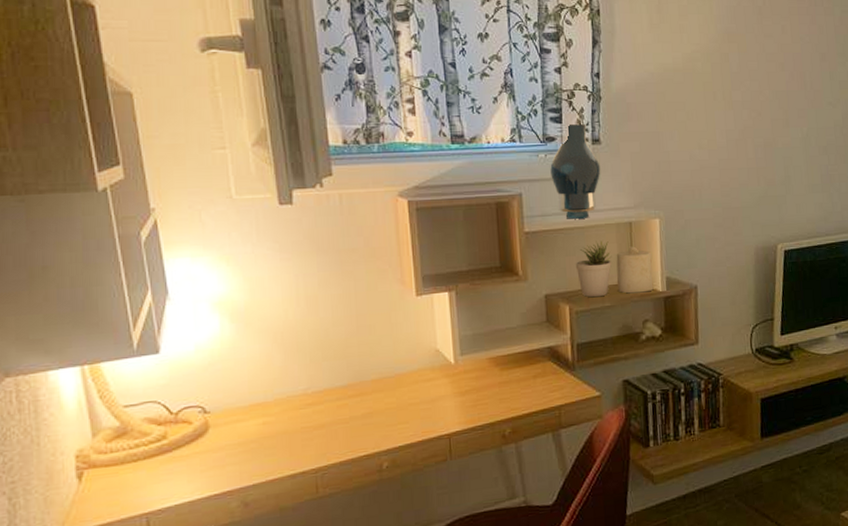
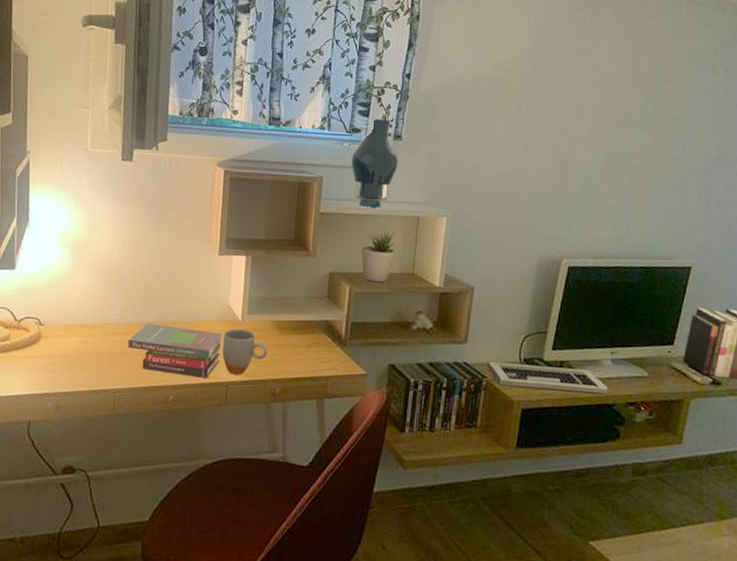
books: none [323,381,436,439] -> present [128,323,223,378]
mug: none [436,372,490,425] -> present [222,329,268,375]
candle: present [616,246,654,294] -> none [397,240,435,285]
computer keyboard: none [720,348,837,380] -> present [486,361,607,394]

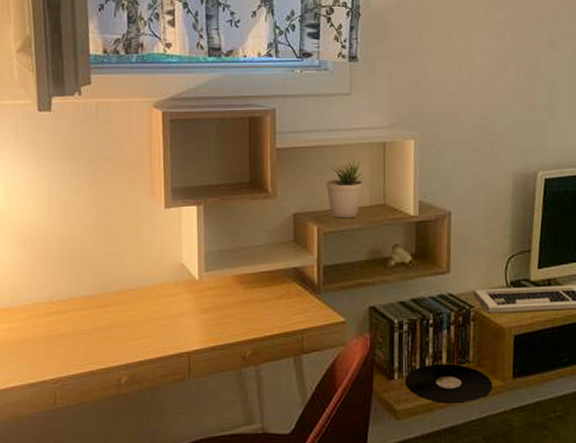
books: present [128,323,223,378] -> none [66,296,179,352]
mug: present [222,329,268,375] -> none [179,289,233,342]
vase: present [351,119,399,208] -> none [305,41,357,137]
vinyl record: none [415,424,497,464] -> present [405,363,493,404]

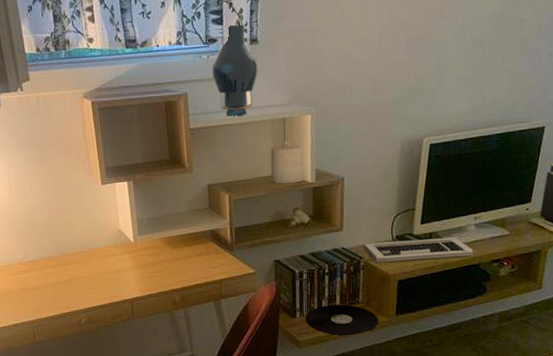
vase: none [305,41,357,137] -> present [212,25,258,116]
potted plant: present [326,160,364,219] -> none [234,136,267,188]
candle: none [367,167,406,216] -> present [270,141,304,184]

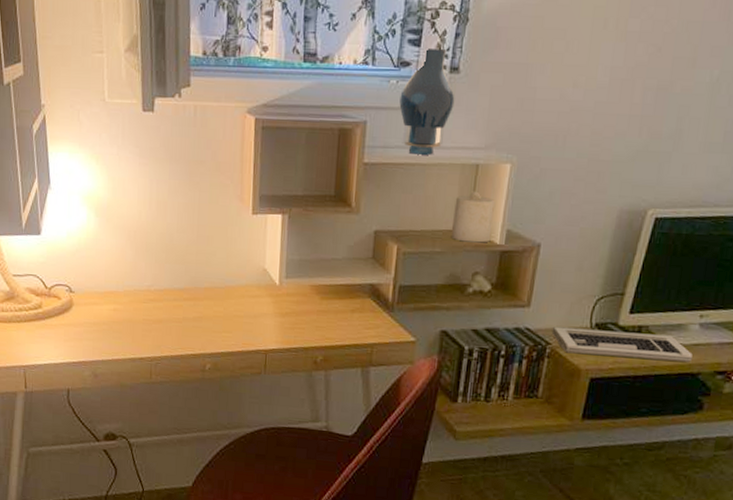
vinyl record: present [305,304,379,336] -> none [468,393,559,435]

